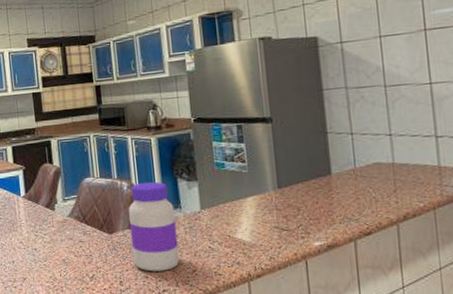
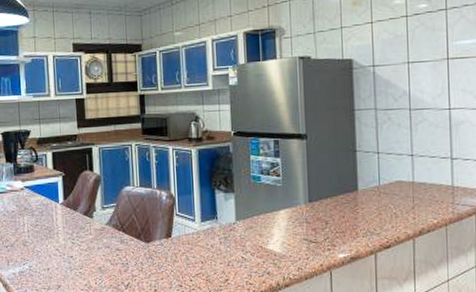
jar: present [128,181,180,272] -> none [166,192,214,280]

